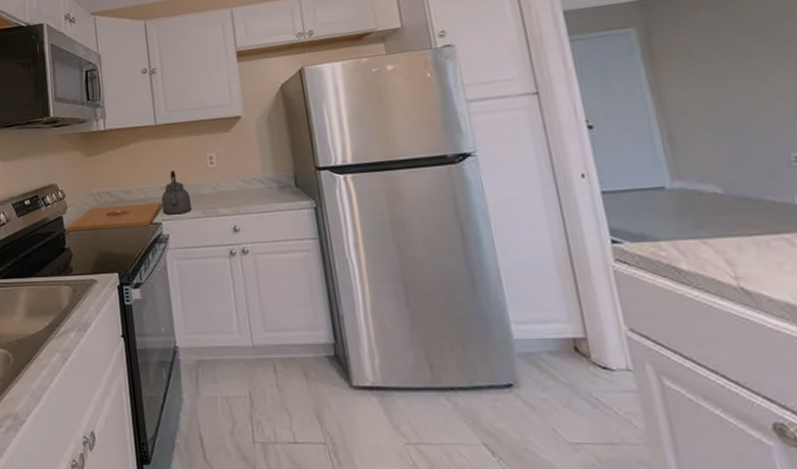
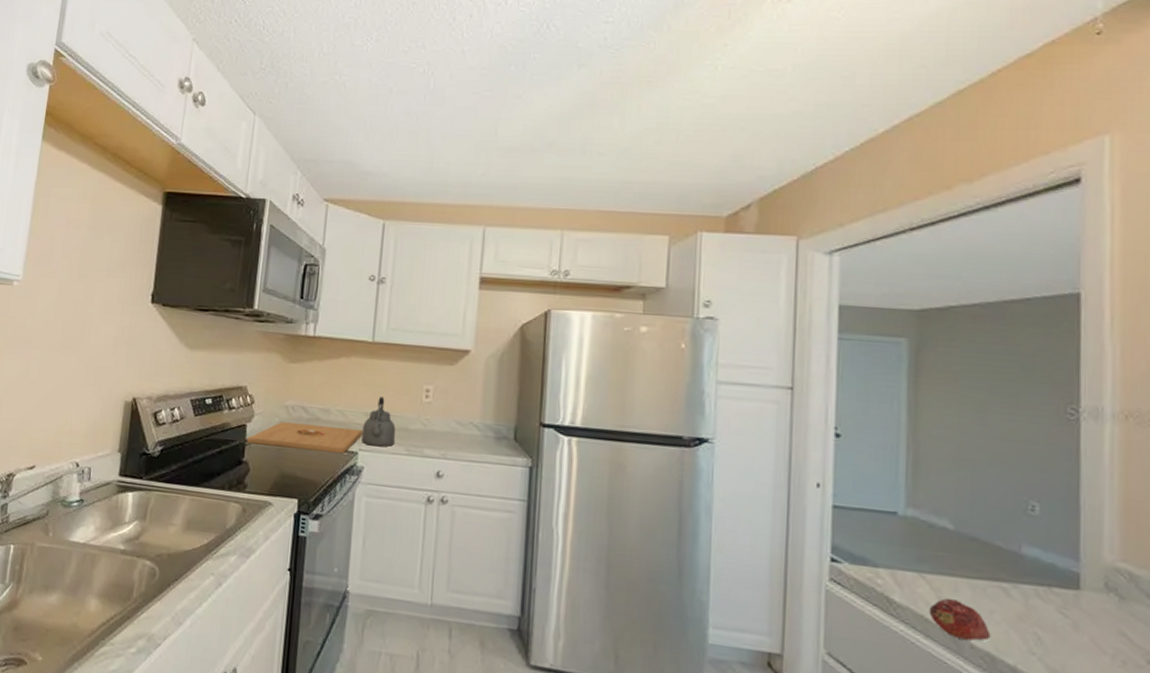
fruit: none [717,257,787,294] -> present [928,598,991,641]

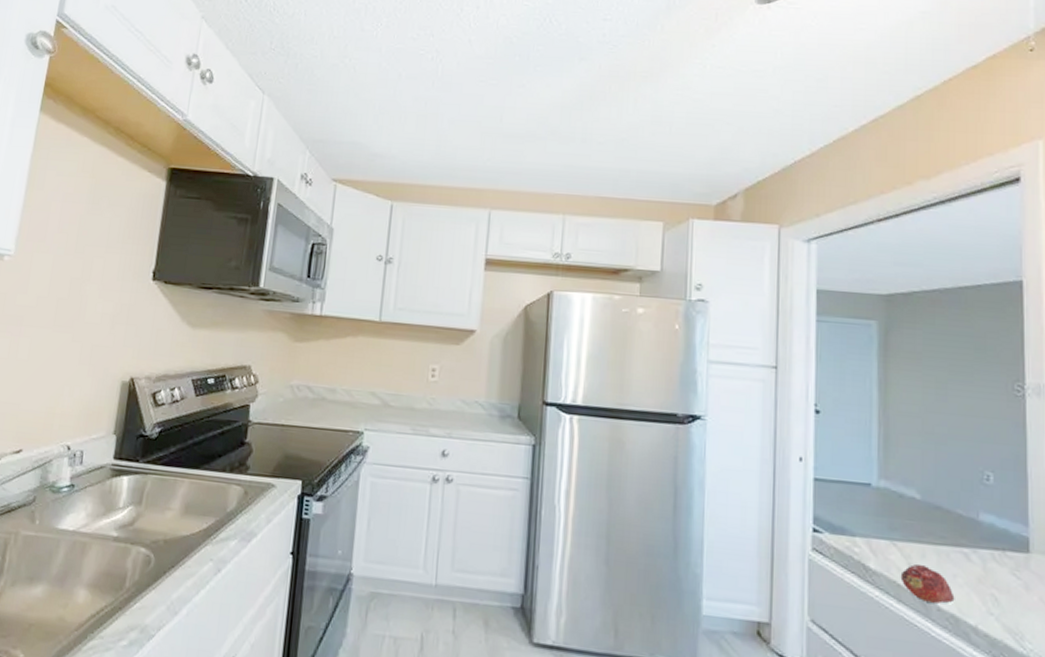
platter: present [247,422,363,454] -> none [250,401,368,434]
kettle: present [362,396,396,447] -> none [367,376,402,427]

